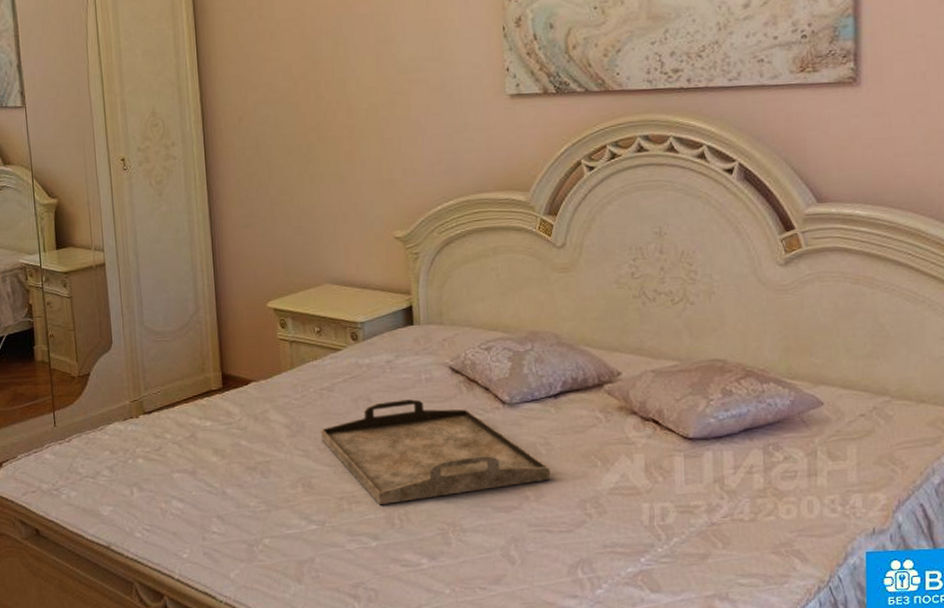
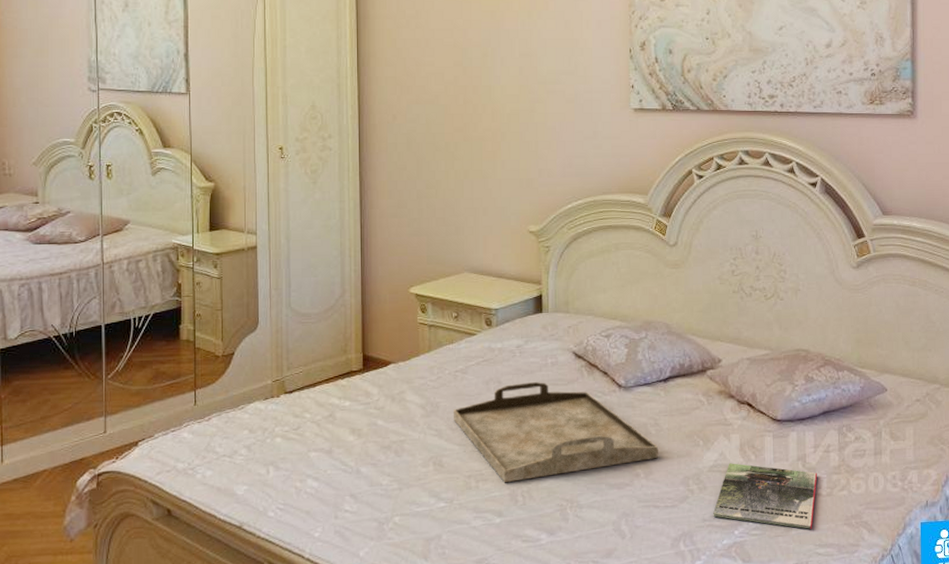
magazine: none [615,485,739,558] -> present [713,463,818,529]

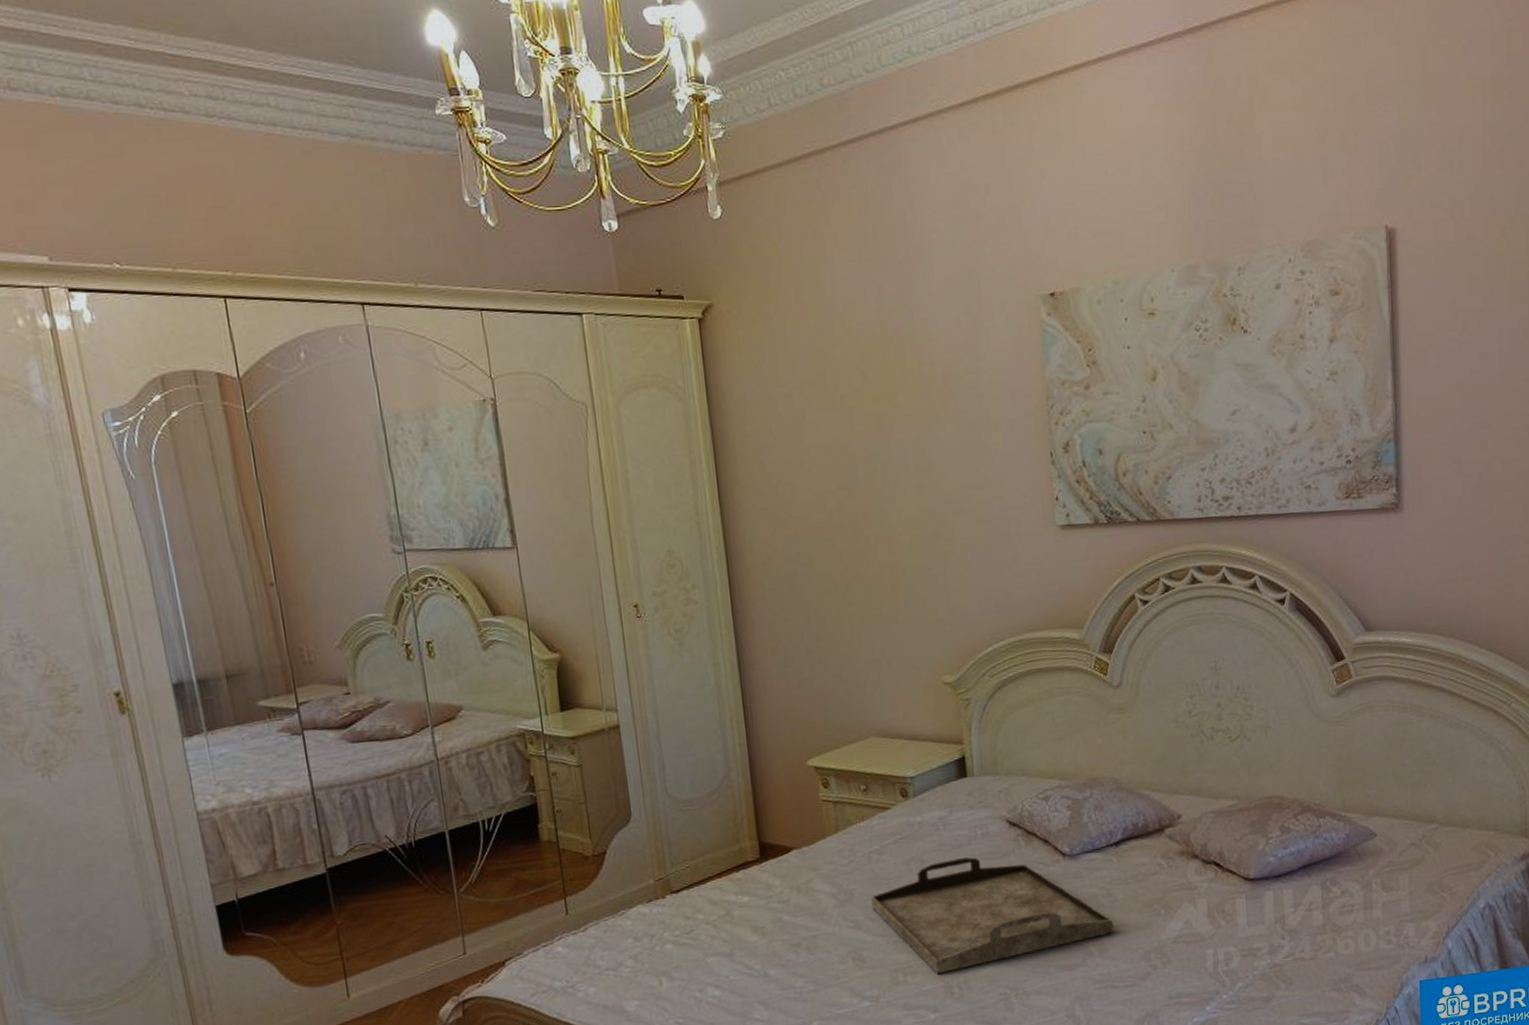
magazine: present [713,463,818,529] -> none [1180,931,1299,999]

